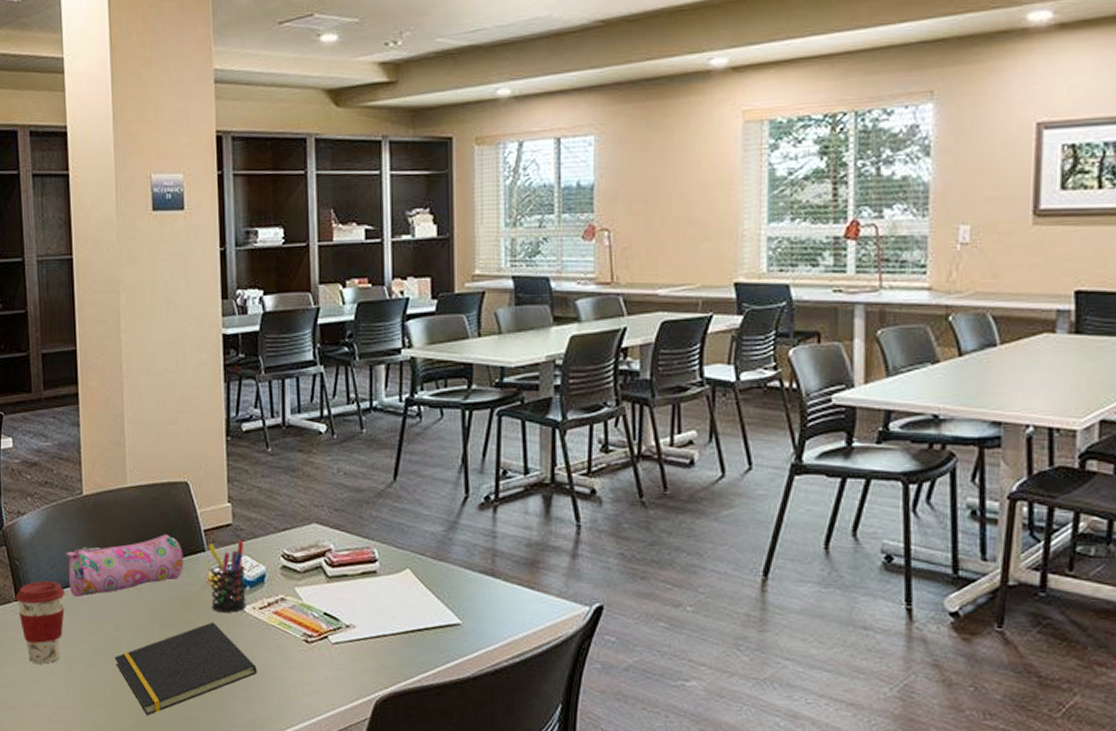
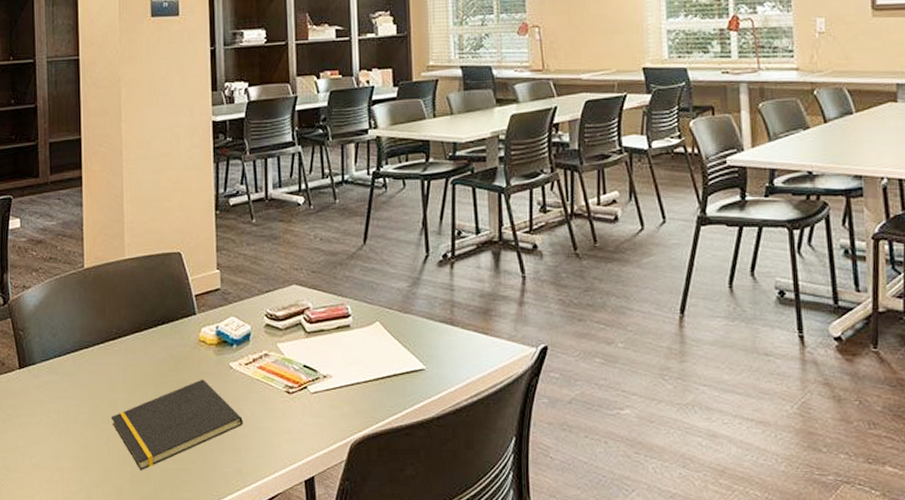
coffee cup: present [15,580,65,664] -> none [18,349,66,427]
pencil case: present [65,534,184,598] -> none [67,300,176,363]
pen holder: present [208,540,246,613] -> none [198,302,233,369]

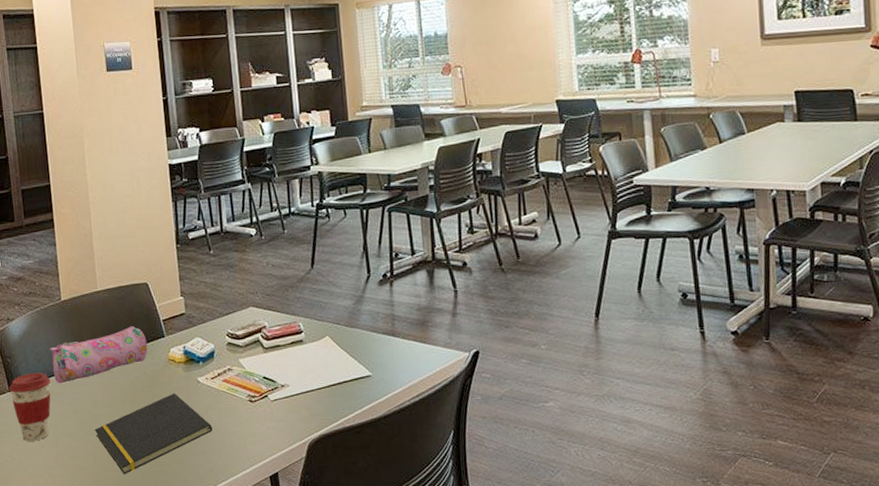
coffee cup: none [18,349,66,427] -> present [8,372,51,441]
pencil case: none [67,300,176,363] -> present [49,326,148,384]

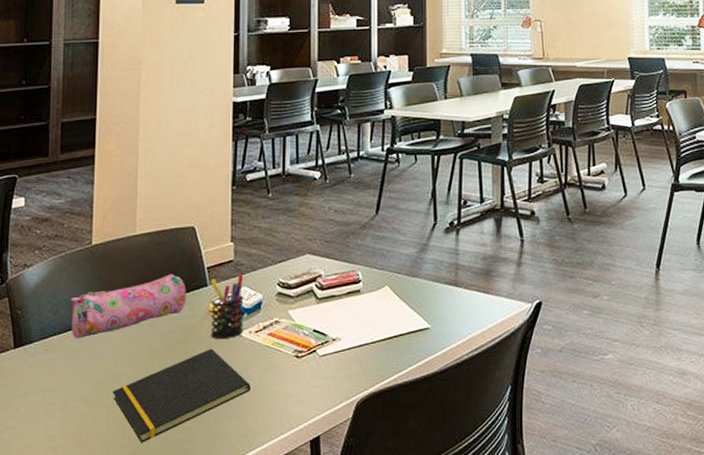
coffee cup: present [8,372,51,441] -> none [13,326,66,407]
pen holder: none [166,325,201,385] -> present [210,273,244,339]

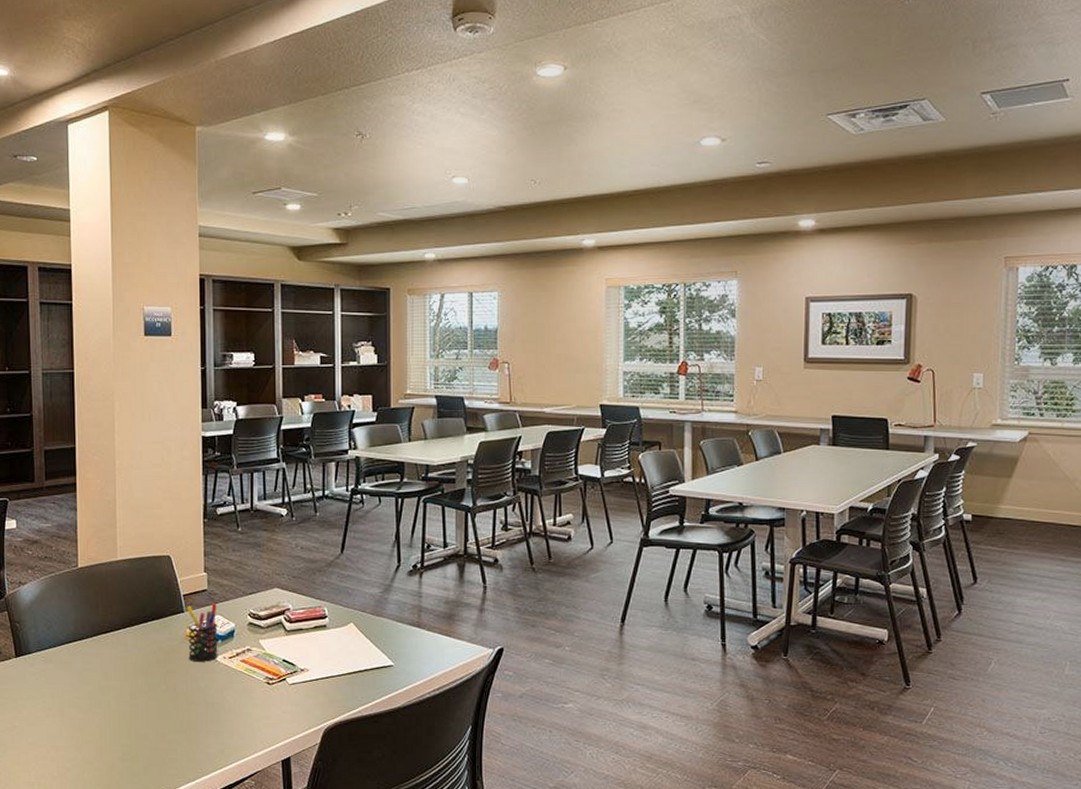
pencil case: present [70,274,187,339] -> none [61,599,165,653]
notepad: present [112,348,251,443] -> none [102,670,226,750]

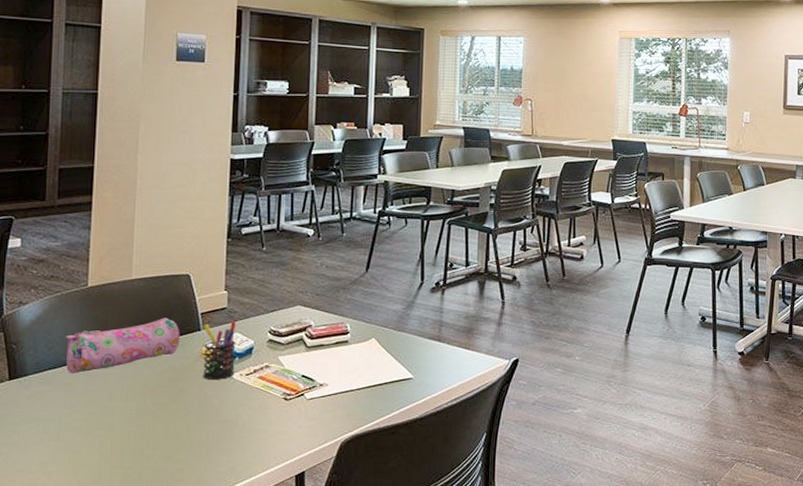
pencil case: none [61,599,165,653] -> present [65,317,180,374]

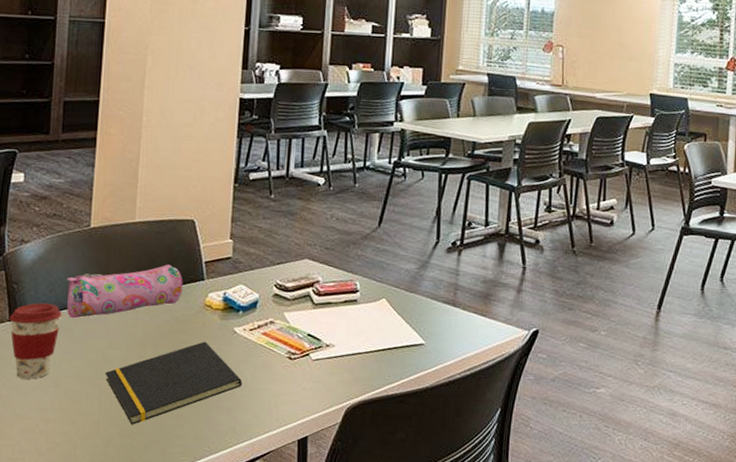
coffee cup: none [8,361,61,435] -> present [9,303,62,379]
notepad: none [105,388,240,472] -> present [104,341,242,425]
pen holder: present [203,320,237,380] -> none [205,271,241,333]

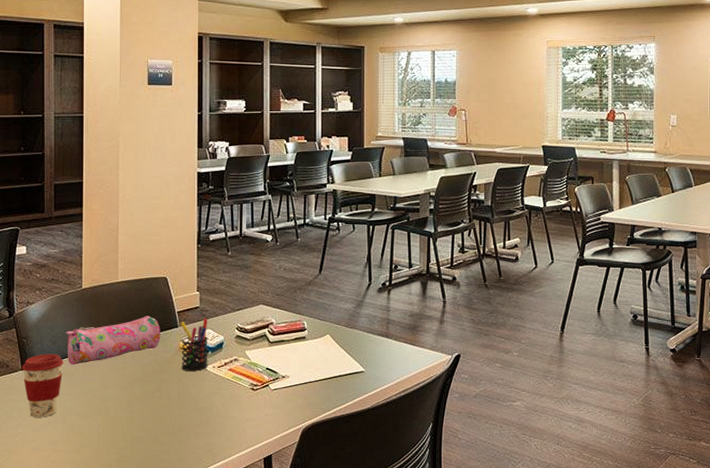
notepad: present [104,341,242,425] -> none [101,378,214,452]
pen holder: none [205,271,241,333] -> present [180,318,208,371]

